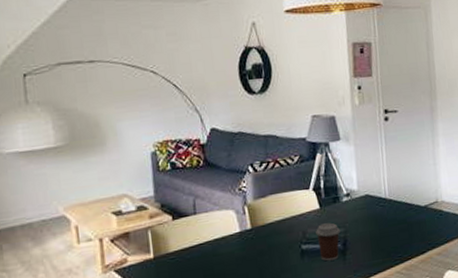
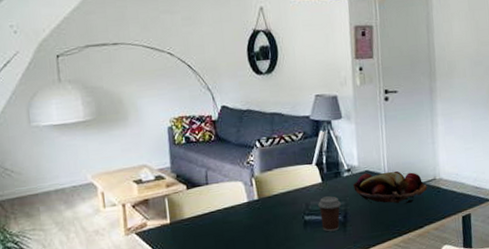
fruit basket: none [353,194,430,230] -> present [353,170,428,205]

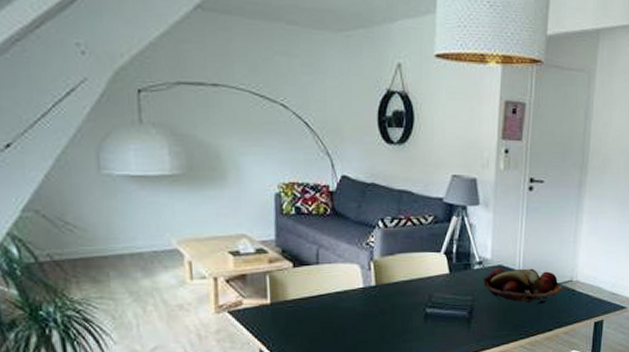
coffee cup: present [318,196,341,232] -> none [442,289,468,328]

